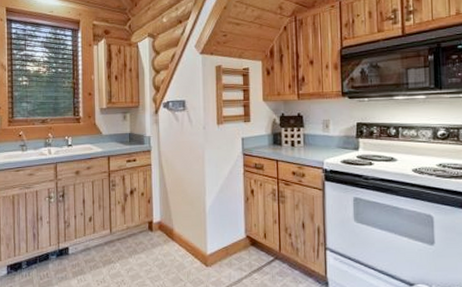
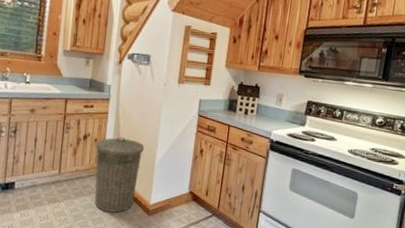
trash can: none [143,187,193,268] -> present [94,137,145,213]

